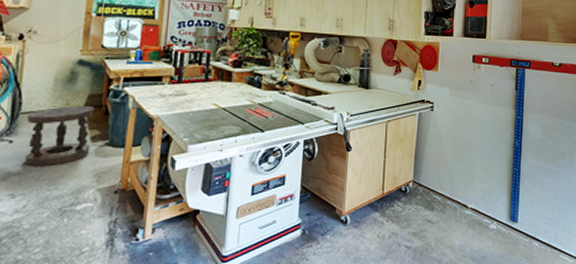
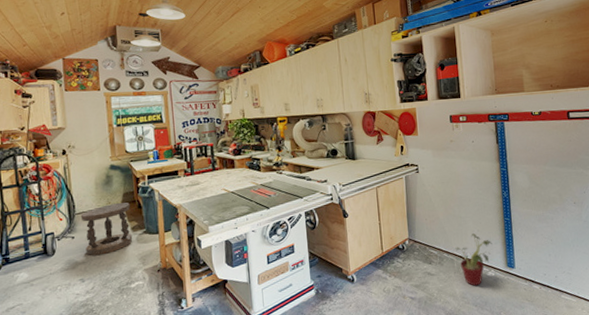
potted plant: none [460,180,499,238] -> present [455,232,493,286]

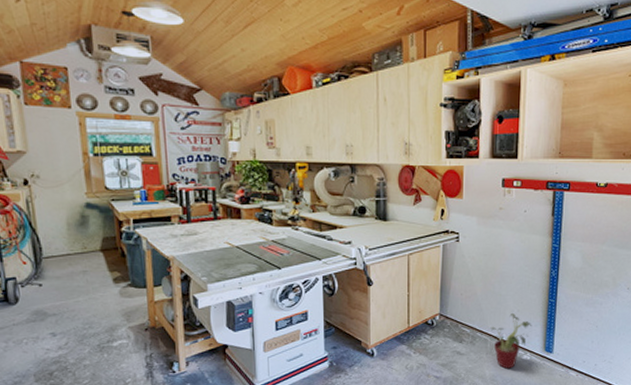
stool: present [80,202,133,256] -> none [49,248,115,308]

